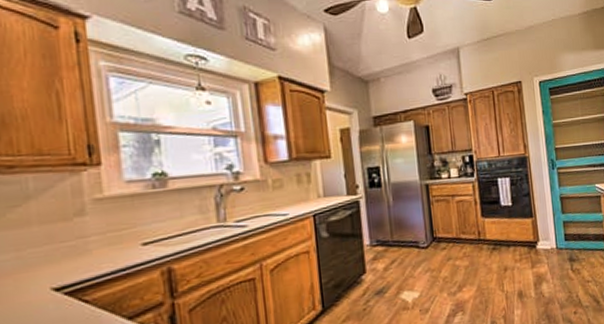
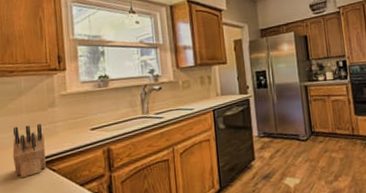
knife block: none [17,239,73,316] -> present [12,124,46,178]

